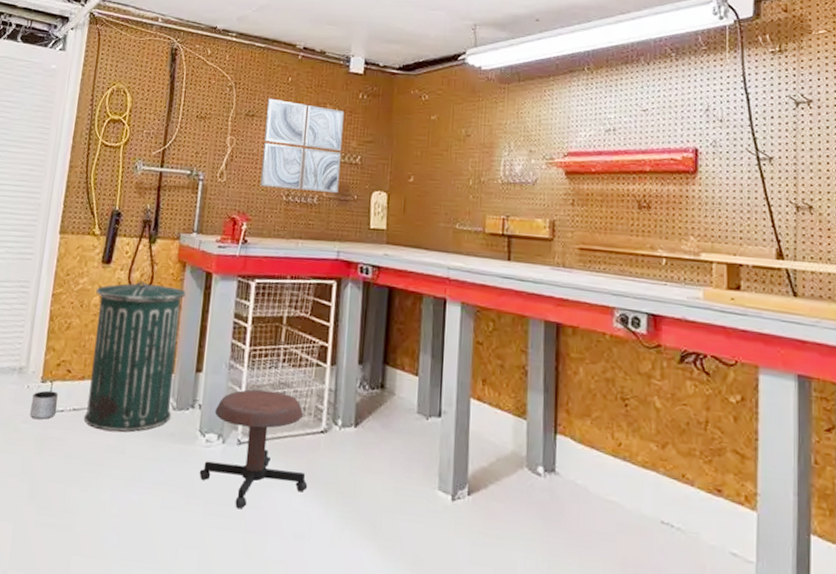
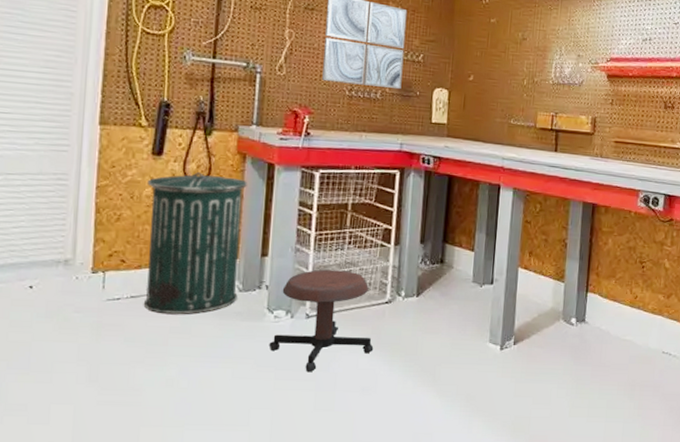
planter: present [30,390,58,420] -> none [82,280,113,309]

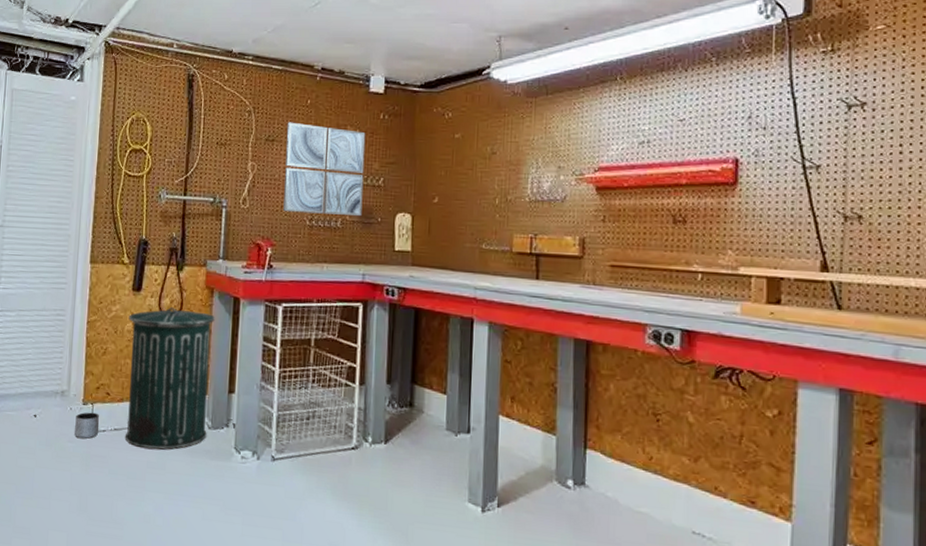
planter: none [82,280,113,309] -> present [75,412,100,439]
stool: present [269,269,374,373] -> none [236,409,341,520]

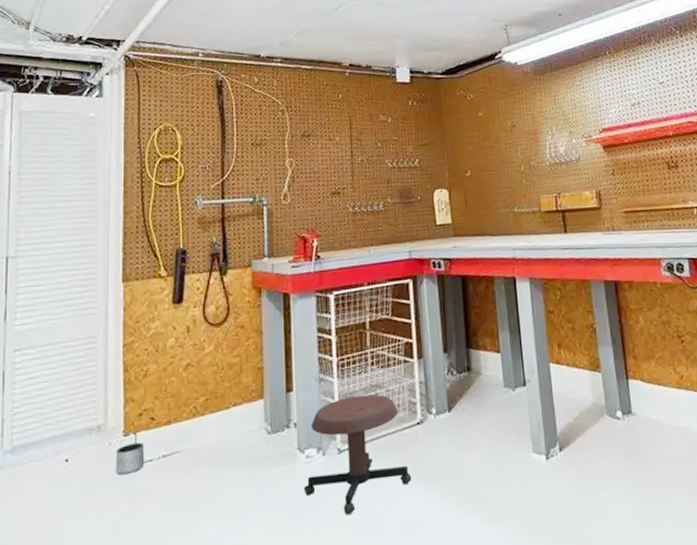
trash can: present [124,307,215,450] -> none [170,314,267,470]
stool: none [236,409,341,520] -> present [303,394,412,516]
wall art: present [283,122,366,217] -> none [321,116,402,203]

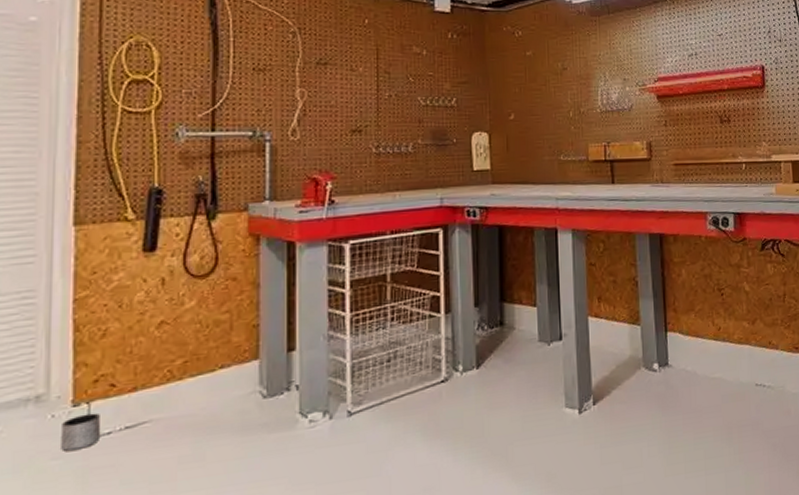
stool: present [303,394,412,516] -> none [305,352,433,482]

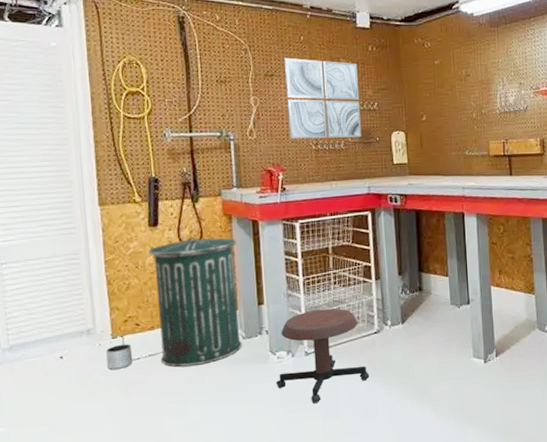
trash can: none [139,264,264,442] -> present [148,237,242,367]
stool: none [305,352,433,482] -> present [276,308,370,404]
wall art: none [342,43,435,141] -> present [283,57,362,140]

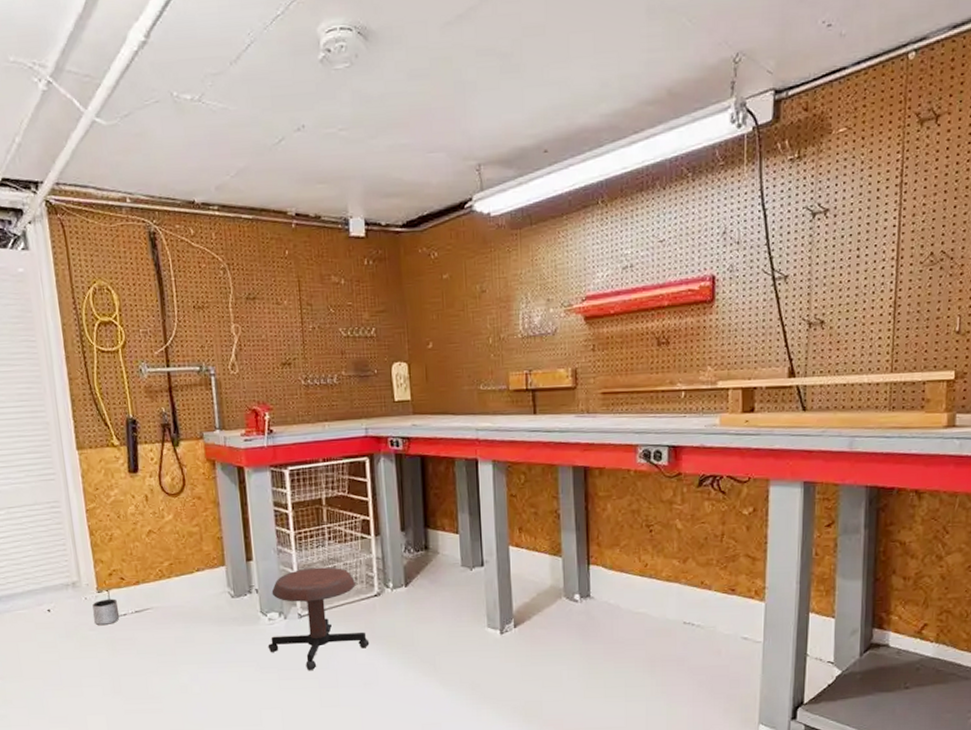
trash can: present [148,237,242,367] -> none [129,485,231,625]
wall art: present [283,57,362,140] -> none [266,276,357,374]

